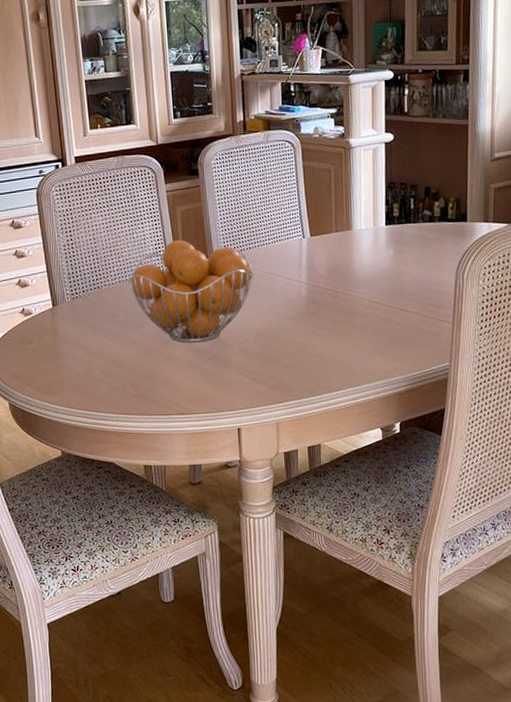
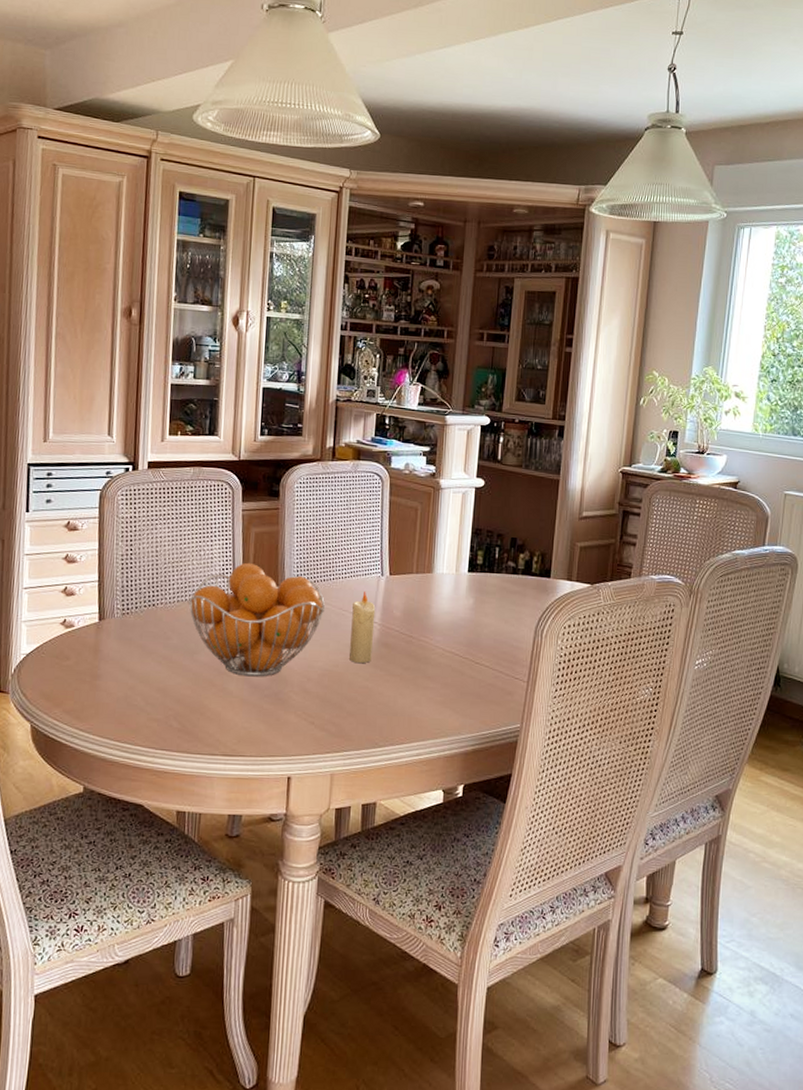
candle: none [278,253,302,321] -> present [349,590,376,663]

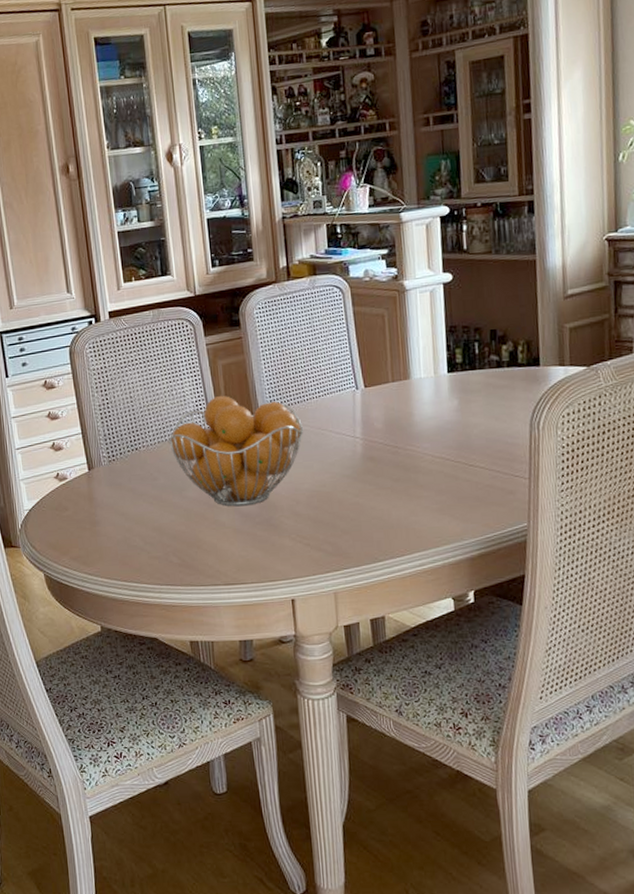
candle: present [349,590,376,663] -> none [330,407,359,480]

